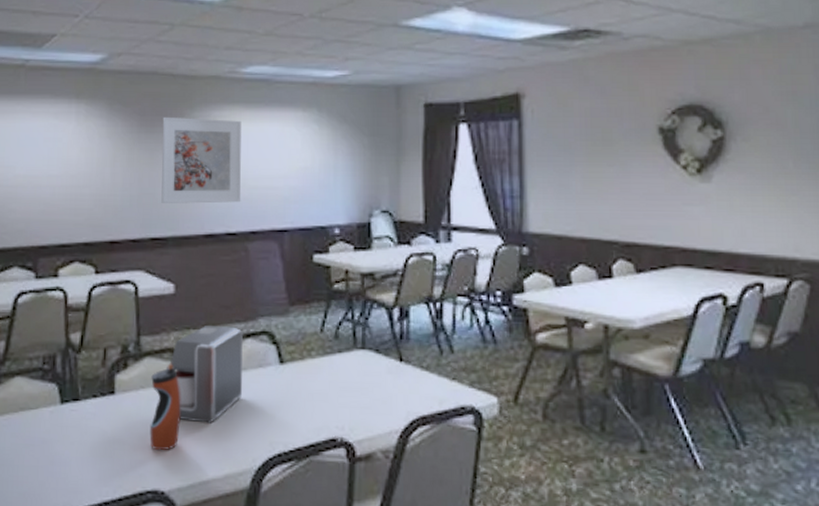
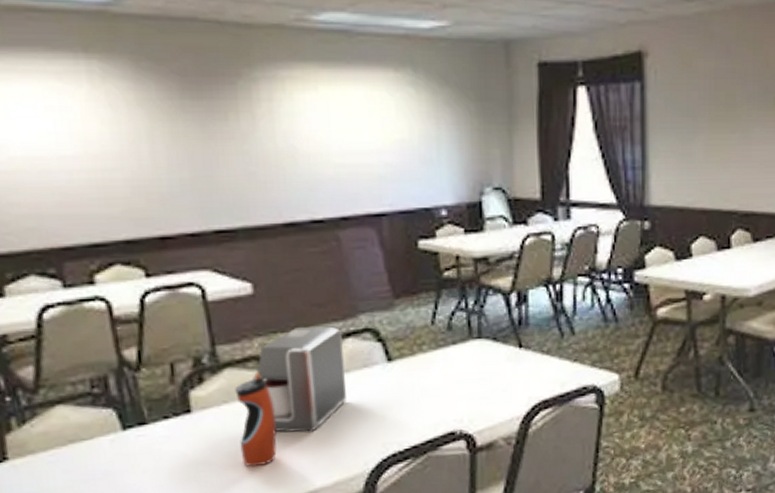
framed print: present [161,116,242,204] -> none [212,77,327,188]

